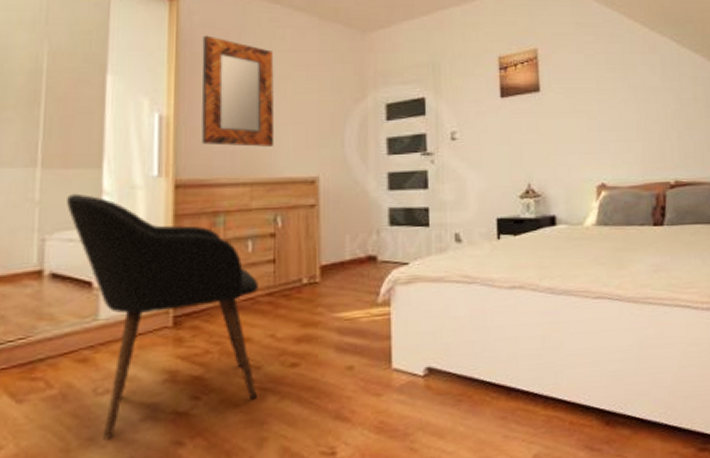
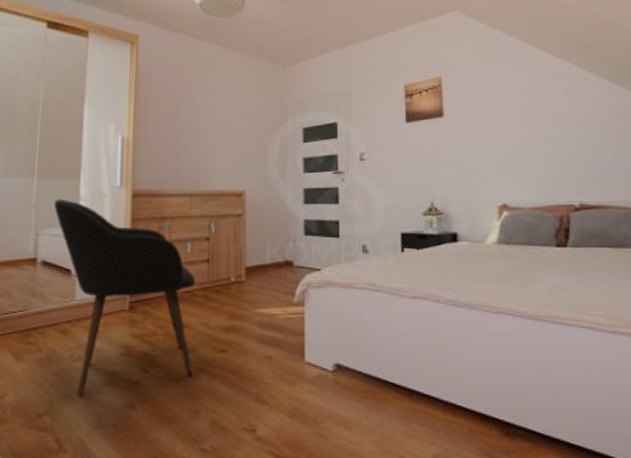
home mirror: present [202,35,274,147] -> none [153,71,211,164]

